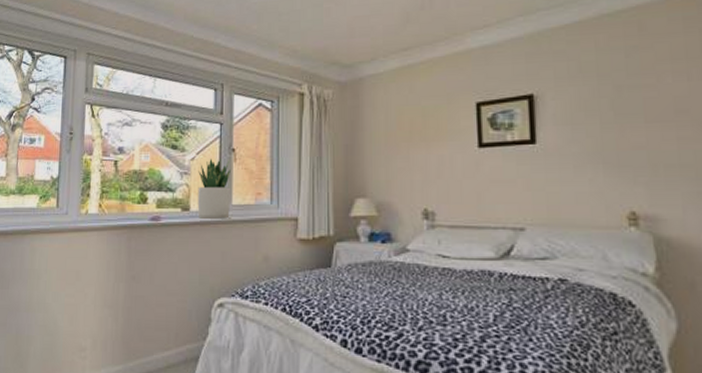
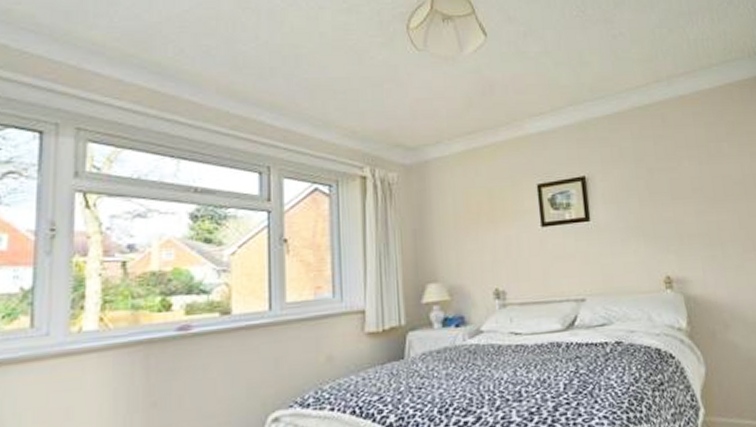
planter: present [197,157,231,220] -> none [241,249,284,324]

